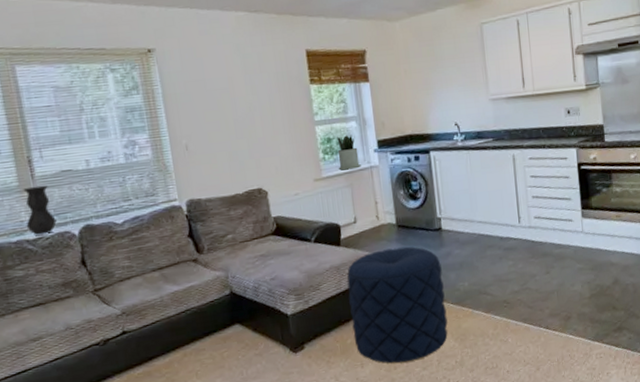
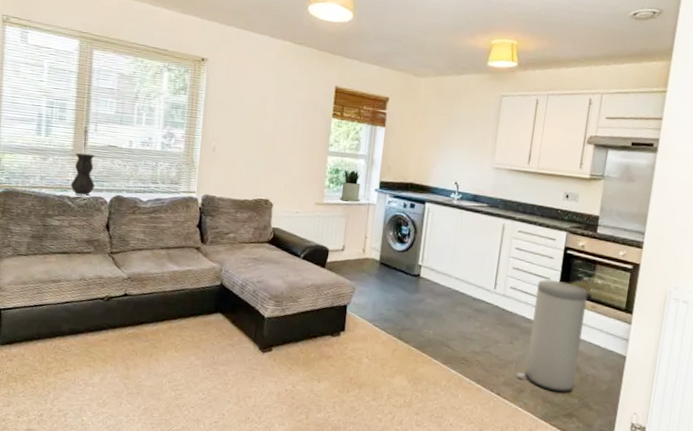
pouf: present [346,246,448,363] -> none [317,280,412,389]
pedal bin: none [560,198,617,312] -> present [516,279,592,394]

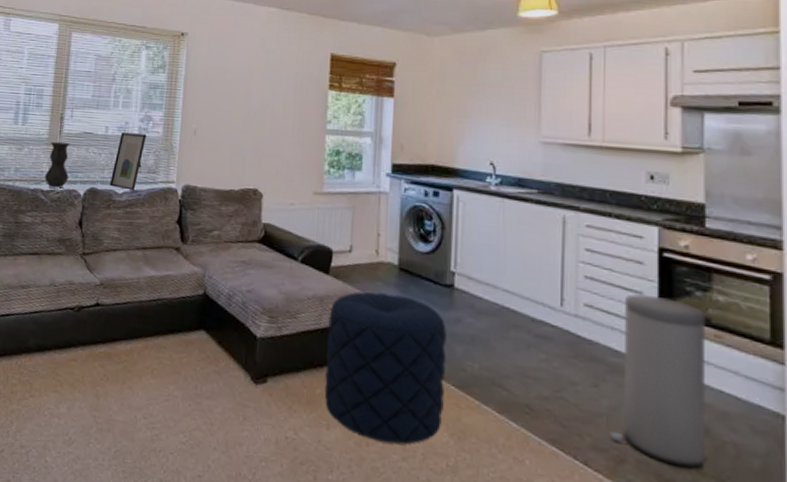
picture frame: none [134,147,170,199] -> present [109,132,147,191]
pouf: none [317,280,412,389] -> present [324,291,447,444]
planter: present [339,169,361,203] -> none [342,150,369,191]

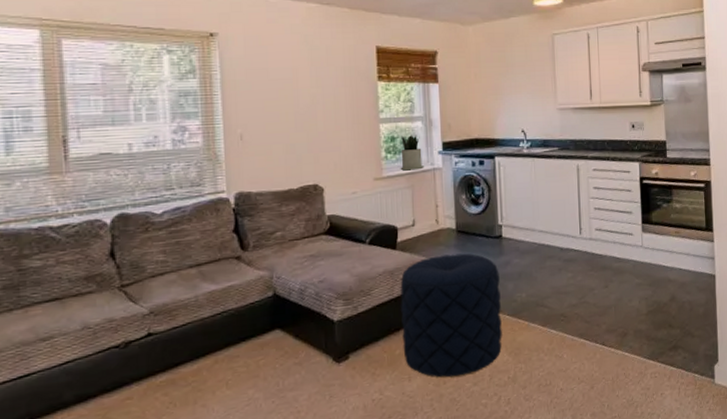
vase: present [44,141,70,188] -> none [51,167,87,222]
picture frame: present [109,132,147,191] -> none [143,146,184,209]
planter: none [342,150,369,191] -> present [400,135,424,171]
pedal bin: present [610,293,712,470] -> none [617,212,674,329]

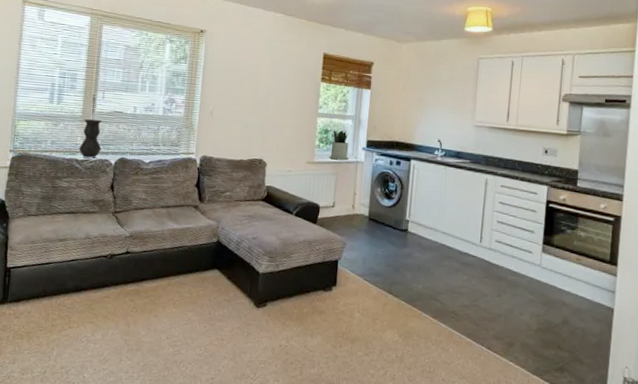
vase: none [51,167,87,222] -> present [79,119,102,158]
pouf: present [400,253,502,377] -> none [310,236,401,344]

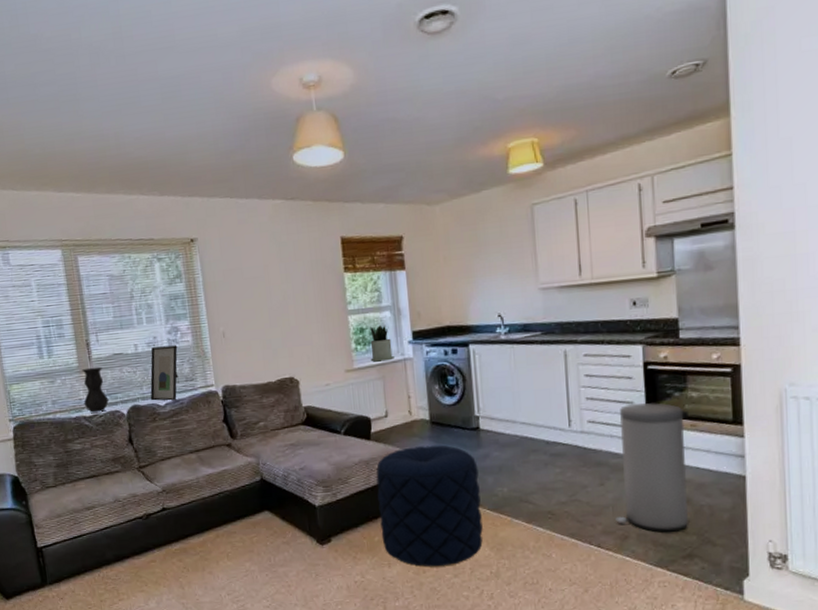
picture frame: none [137,112,171,160] -> present [150,345,179,401]
pouf: none [310,236,401,344] -> present [376,445,483,566]
pedal bin: none [505,232,576,348] -> present [615,403,688,534]

